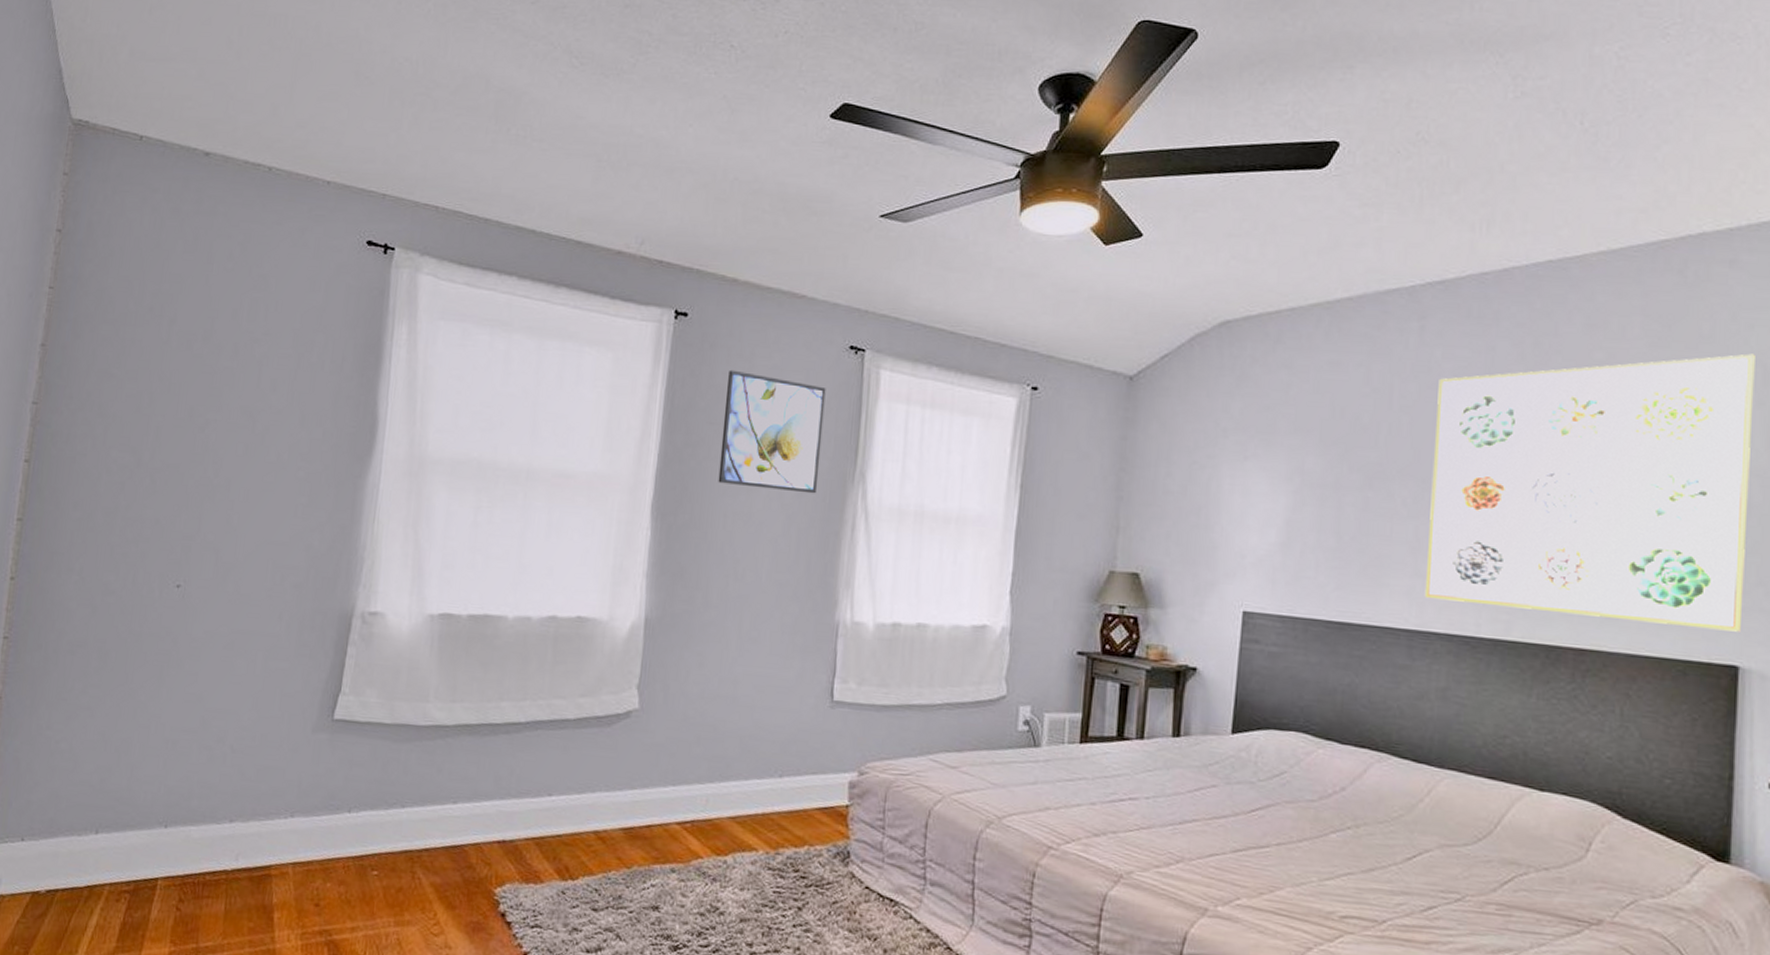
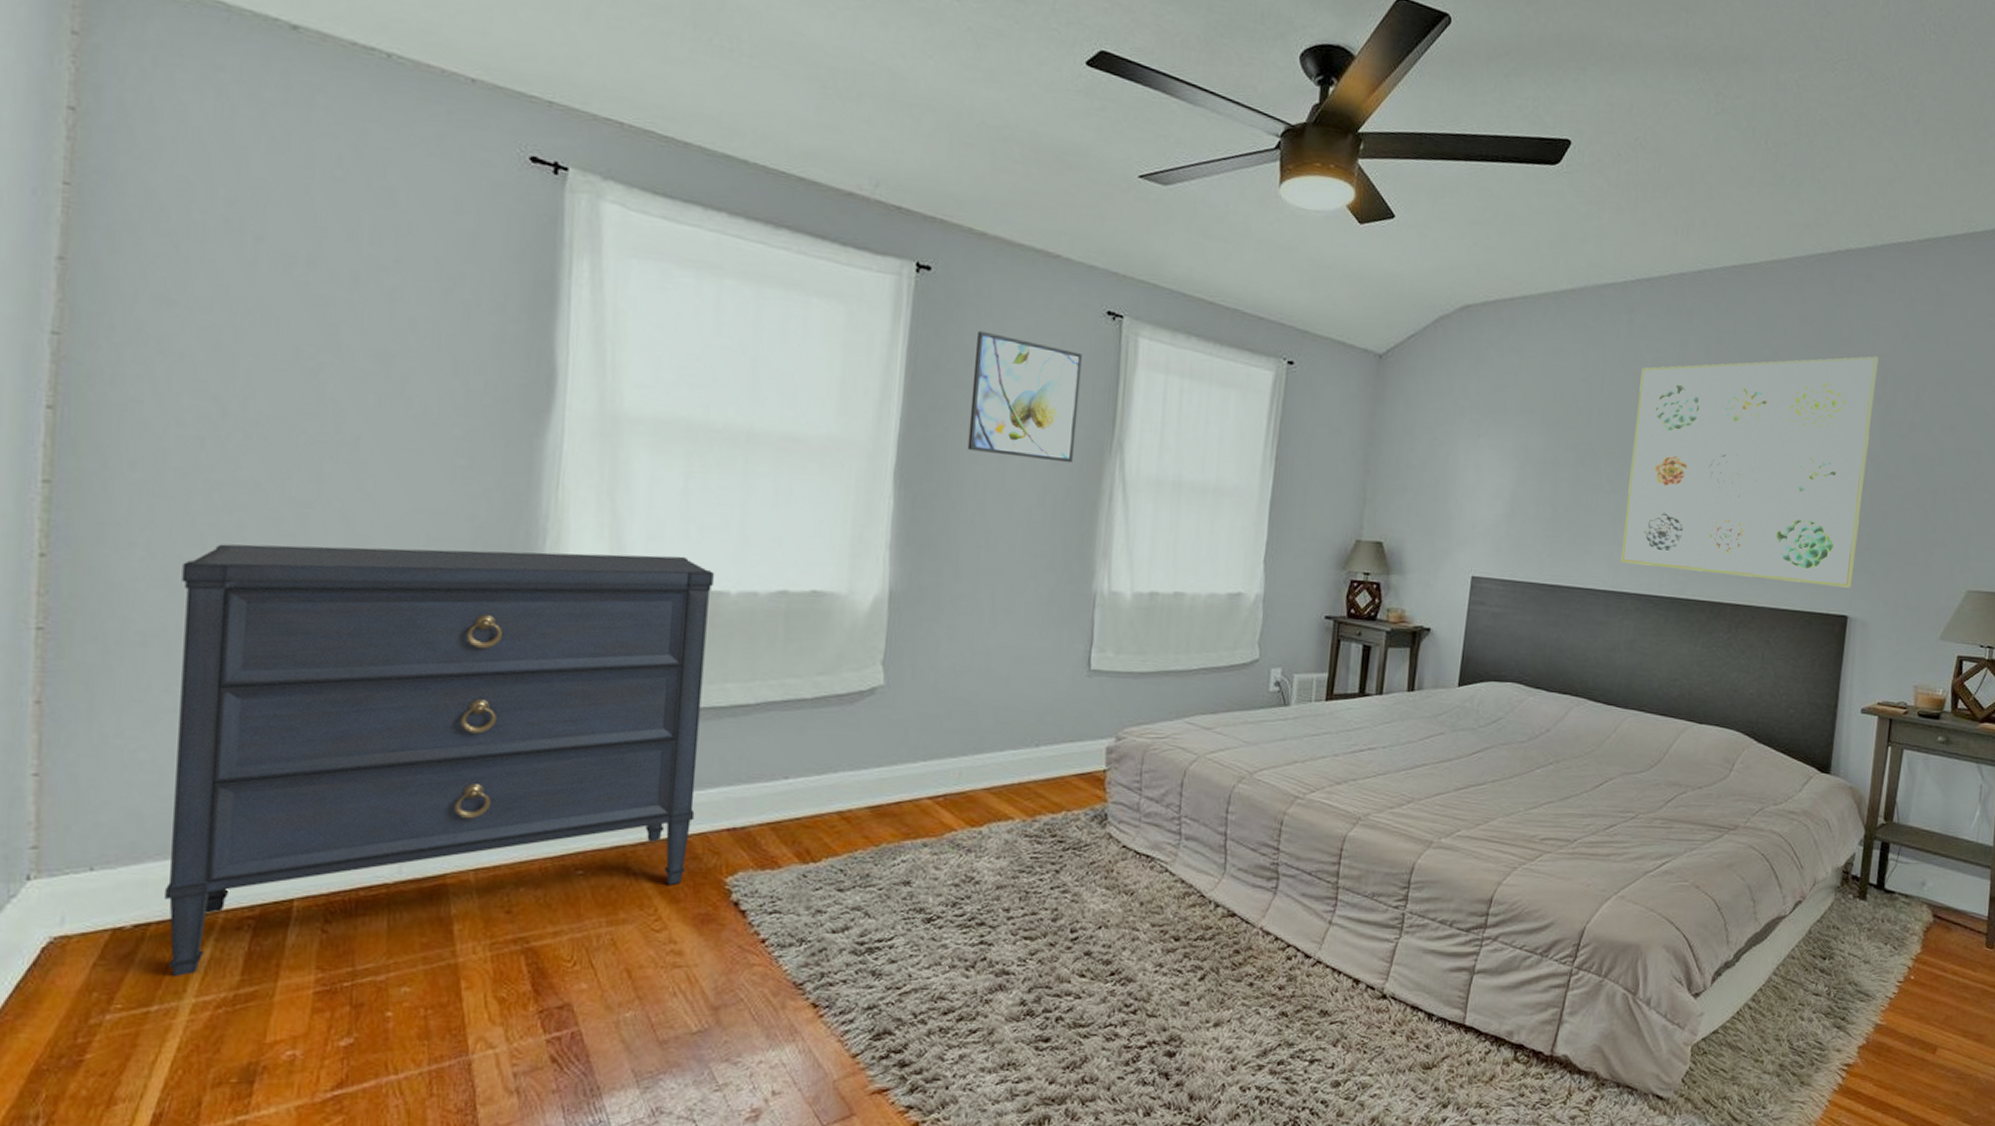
dresser: none [67,570,495,938] -> present [165,544,714,976]

